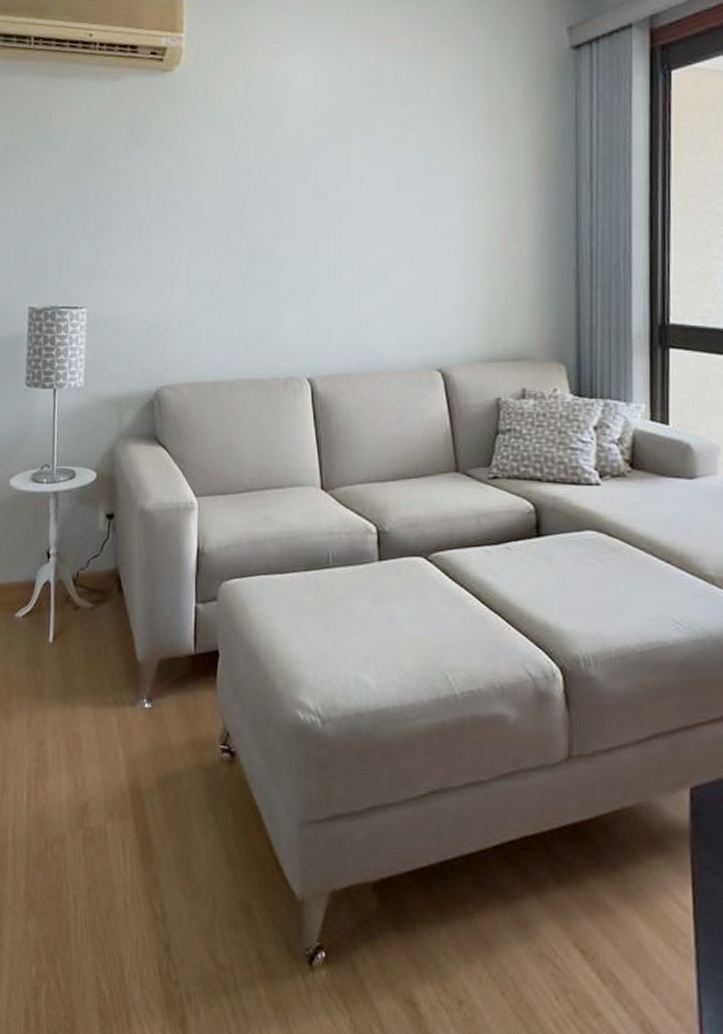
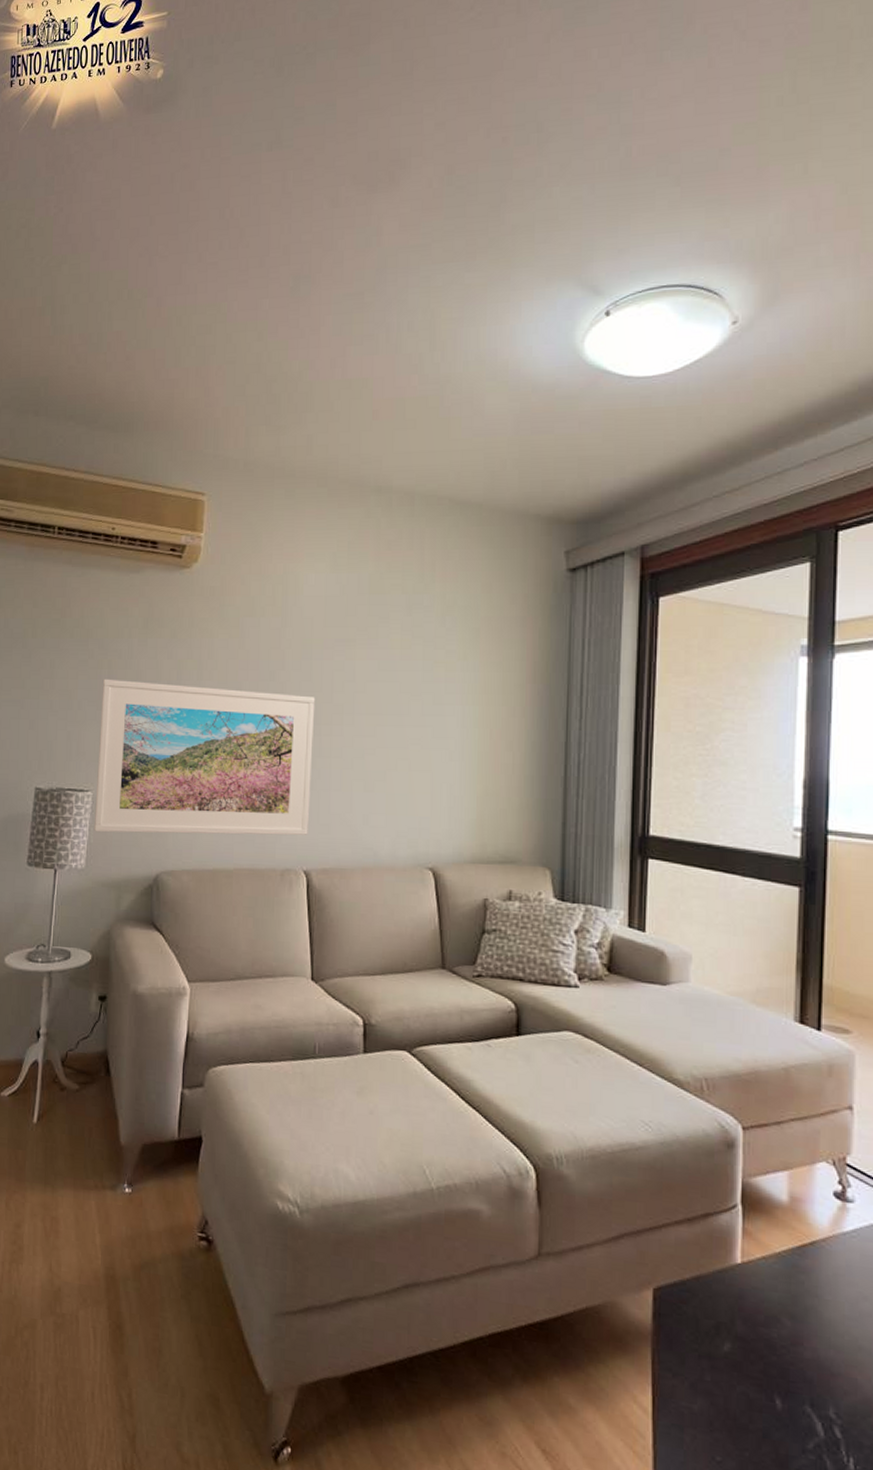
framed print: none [90,191,310,349] -> present [93,678,316,836]

